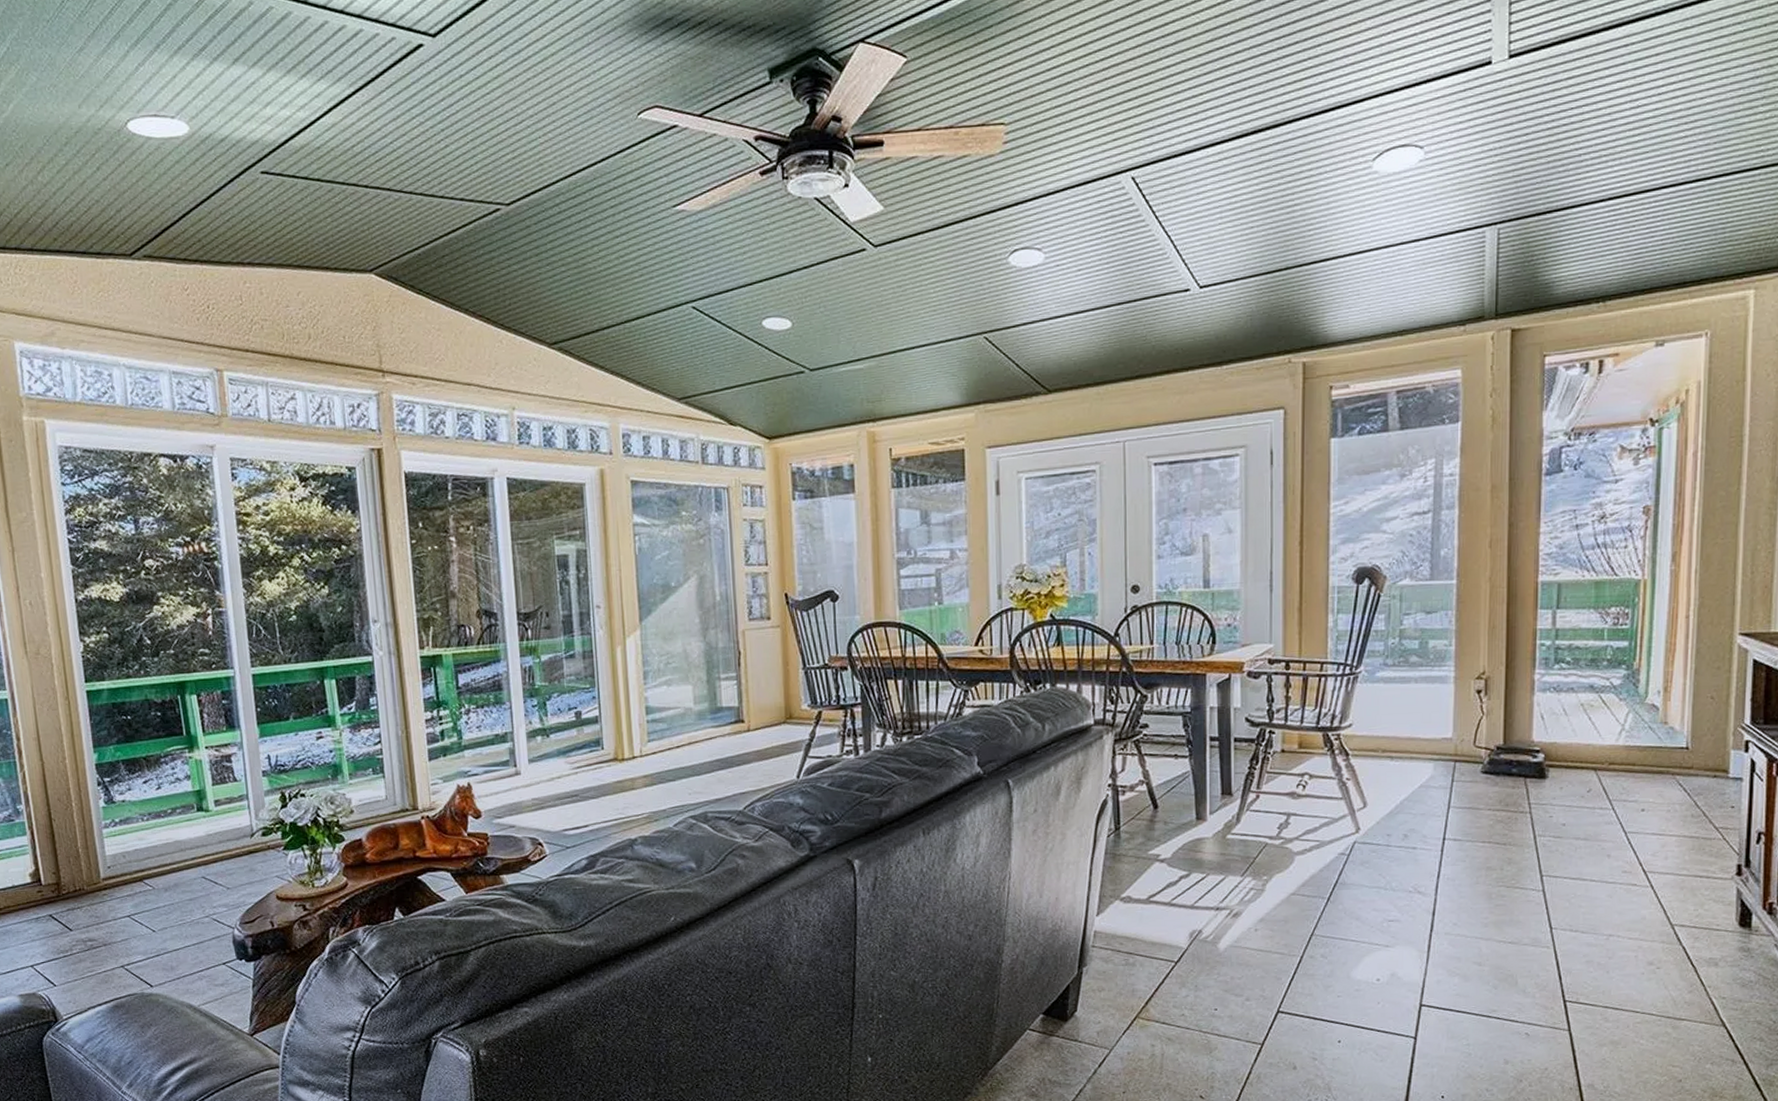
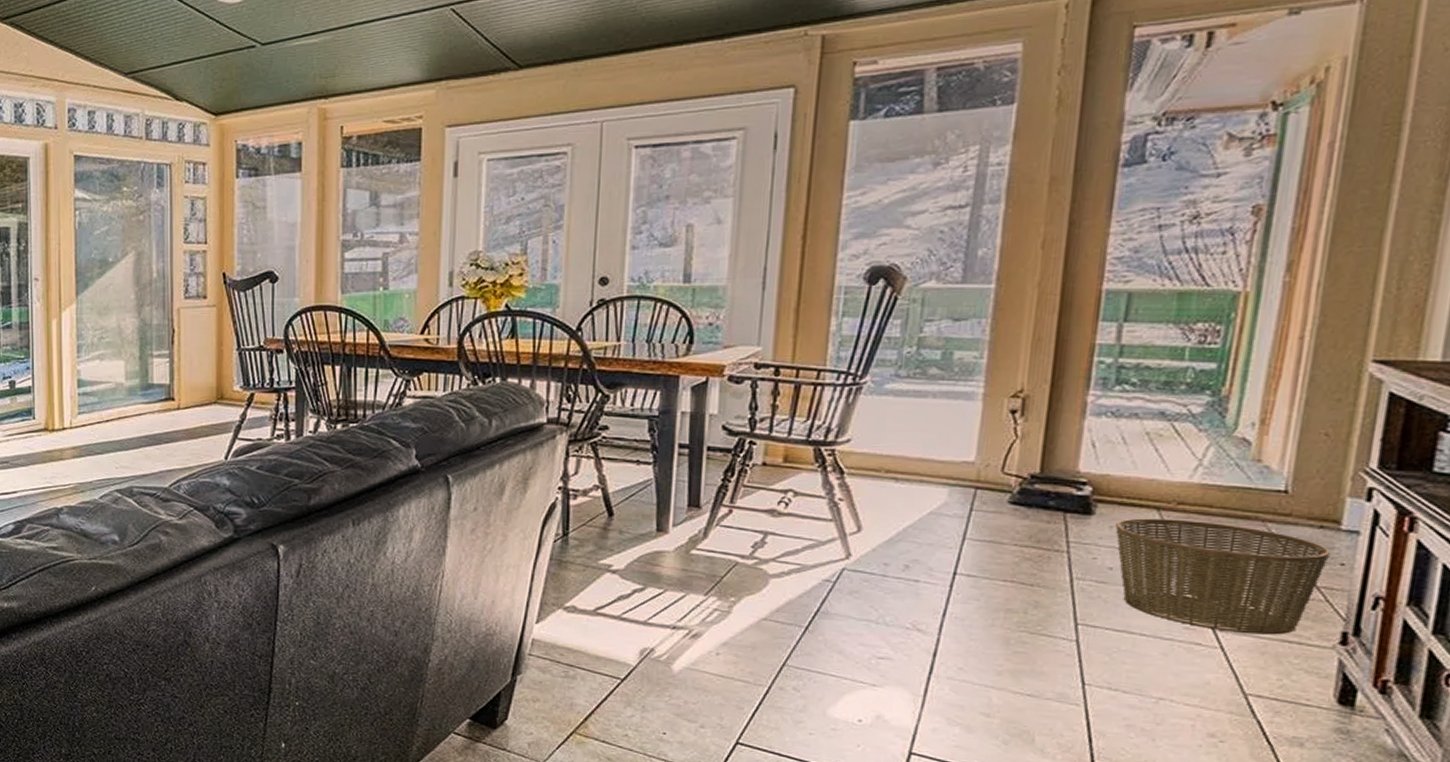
basket: none [1564,777,1724,873] -> present [1114,518,1332,635]

